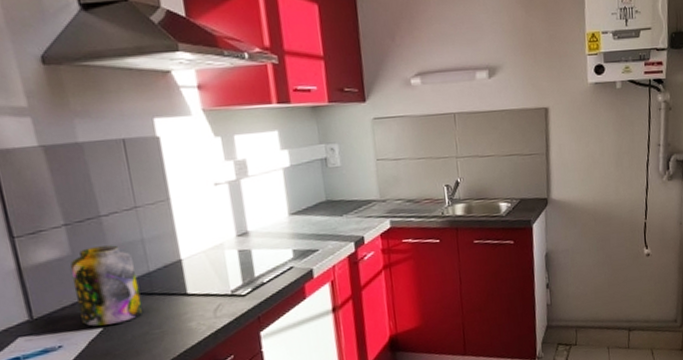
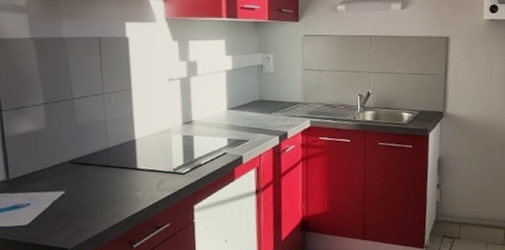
jar: present [70,245,143,327] -> none [44,123,100,190]

